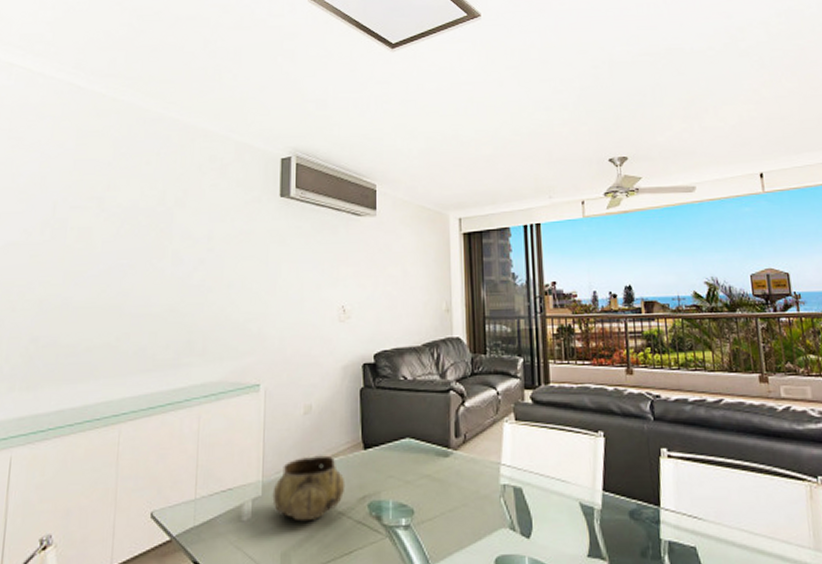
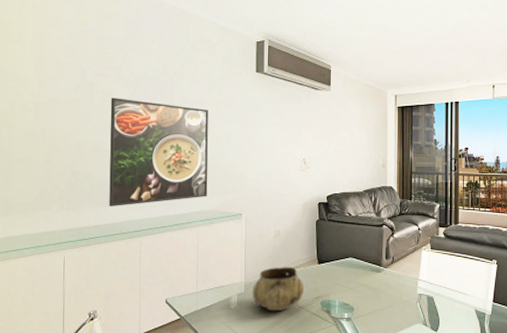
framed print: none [78,236,217,383] -> present [109,98,209,206]

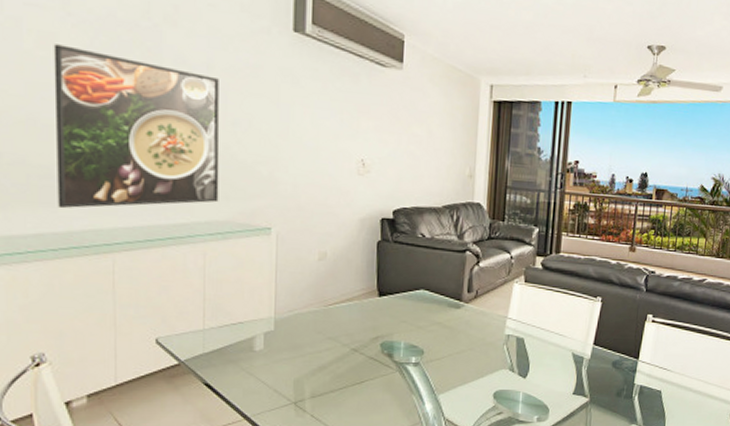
decorative bowl: present [252,266,305,312] -> none [285,298,359,355]

